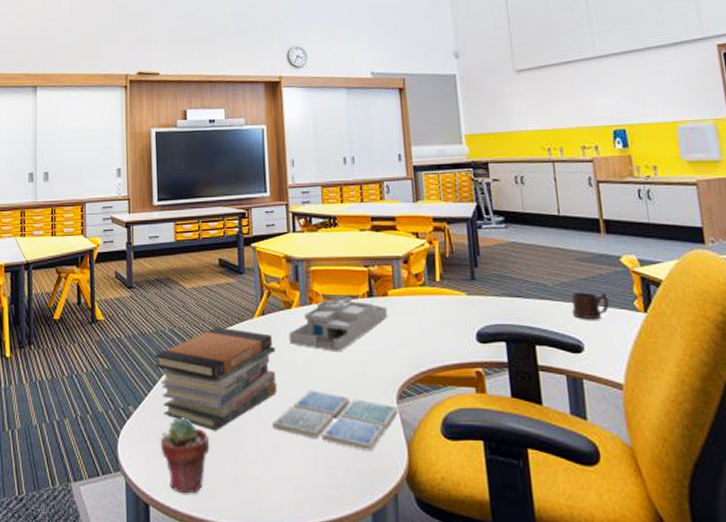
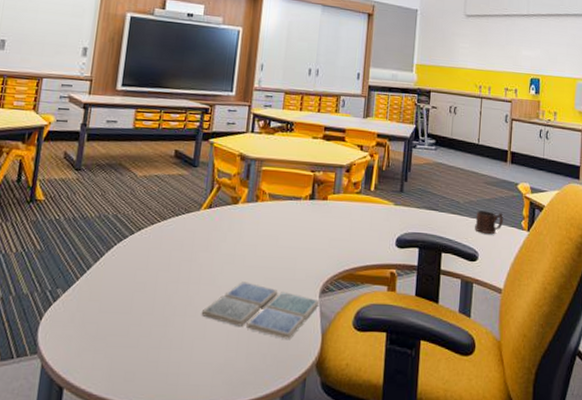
book stack: present [155,327,277,431] -> none [92,216,217,317]
potted succulent: present [160,418,210,494] -> none [85,302,137,378]
desk organizer: present [289,296,388,353] -> none [231,196,325,248]

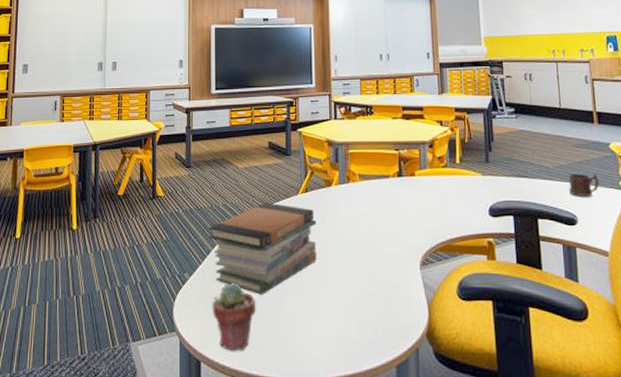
potted succulent: none [85,302,137,378] -> present [212,283,256,351]
book stack: none [92,216,217,317] -> present [209,202,317,295]
drink coaster: present [201,281,320,339] -> none [311,258,421,311]

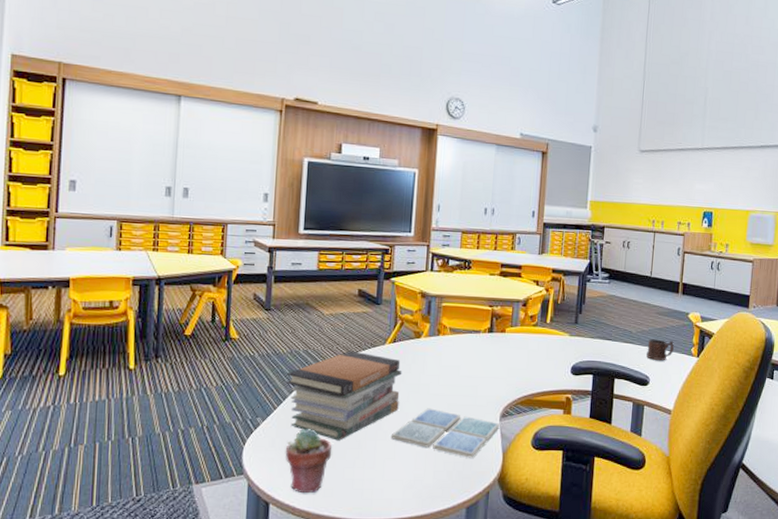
drink coaster: none [311,258,421,311] -> present [390,408,500,458]

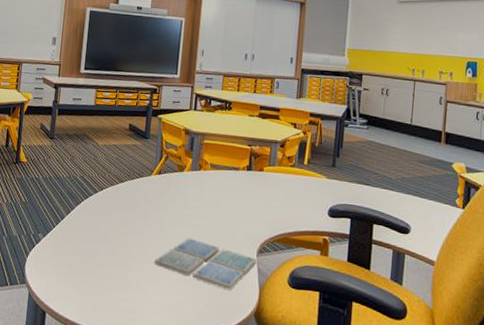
potted succulent: present [285,429,333,494] -> none [61,247,102,308]
book stack: present [287,350,402,441] -> none [65,179,166,261]
mug: present [646,339,674,361] -> none [407,186,437,210]

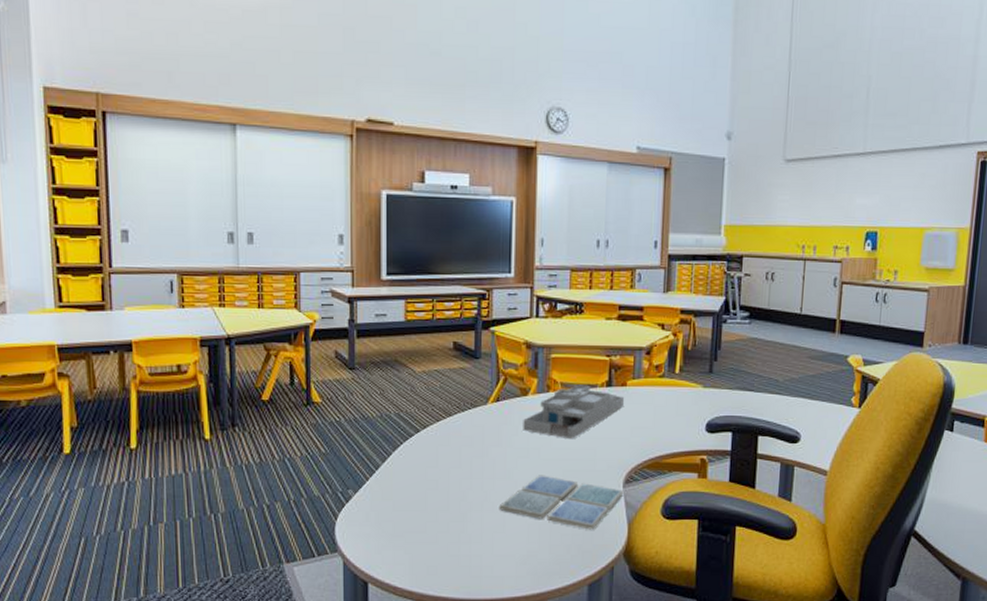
desk organizer: none [178,166,262,211] -> present [523,384,625,440]

